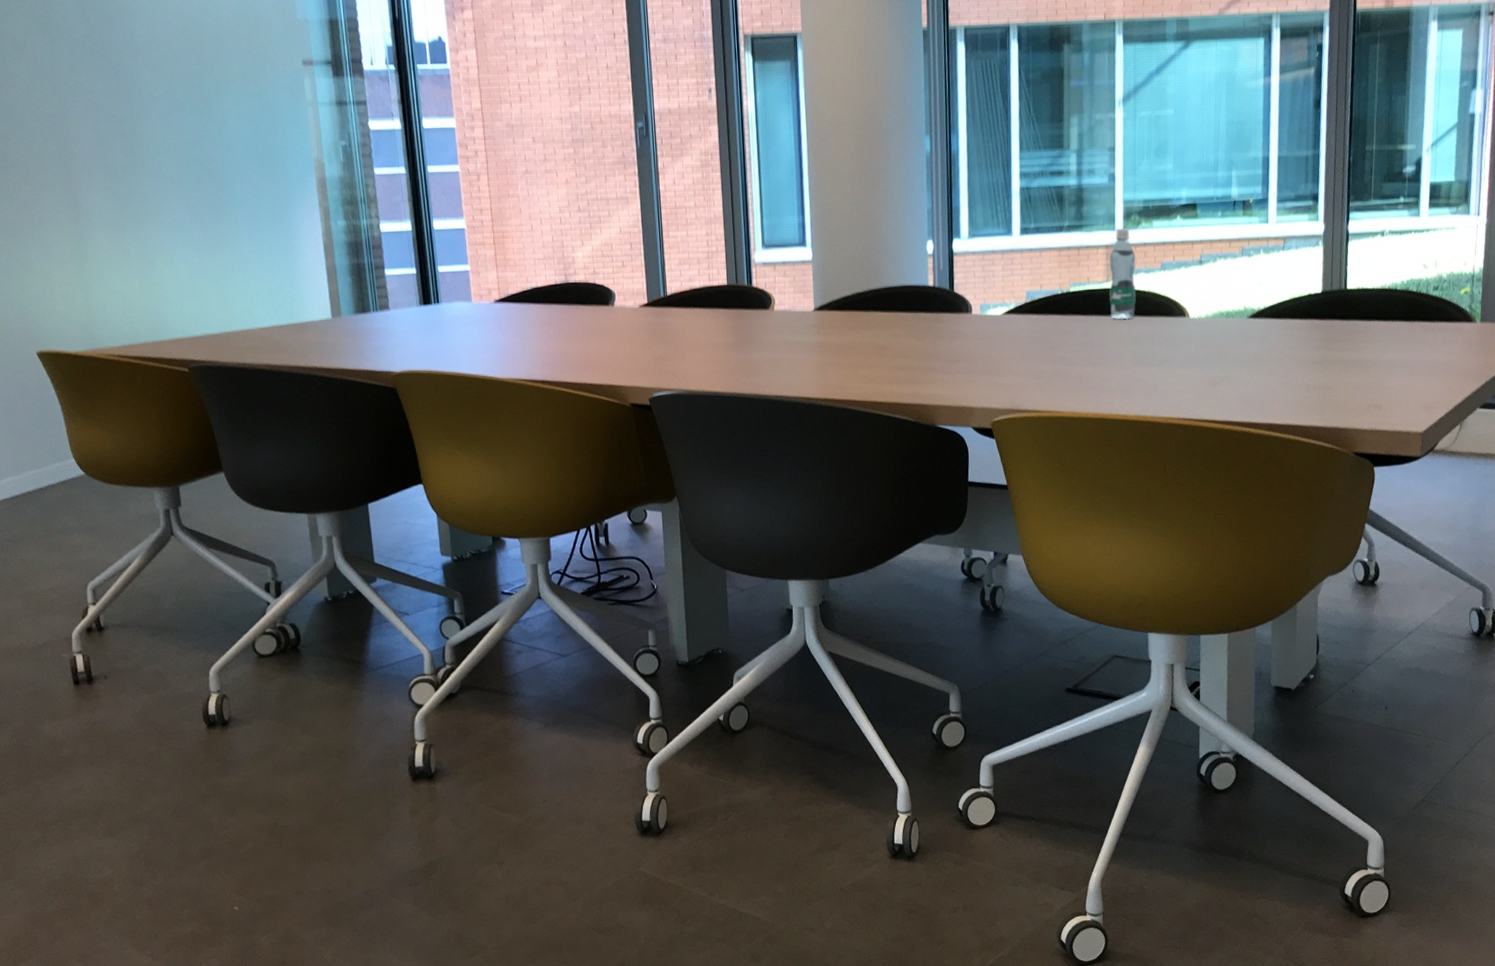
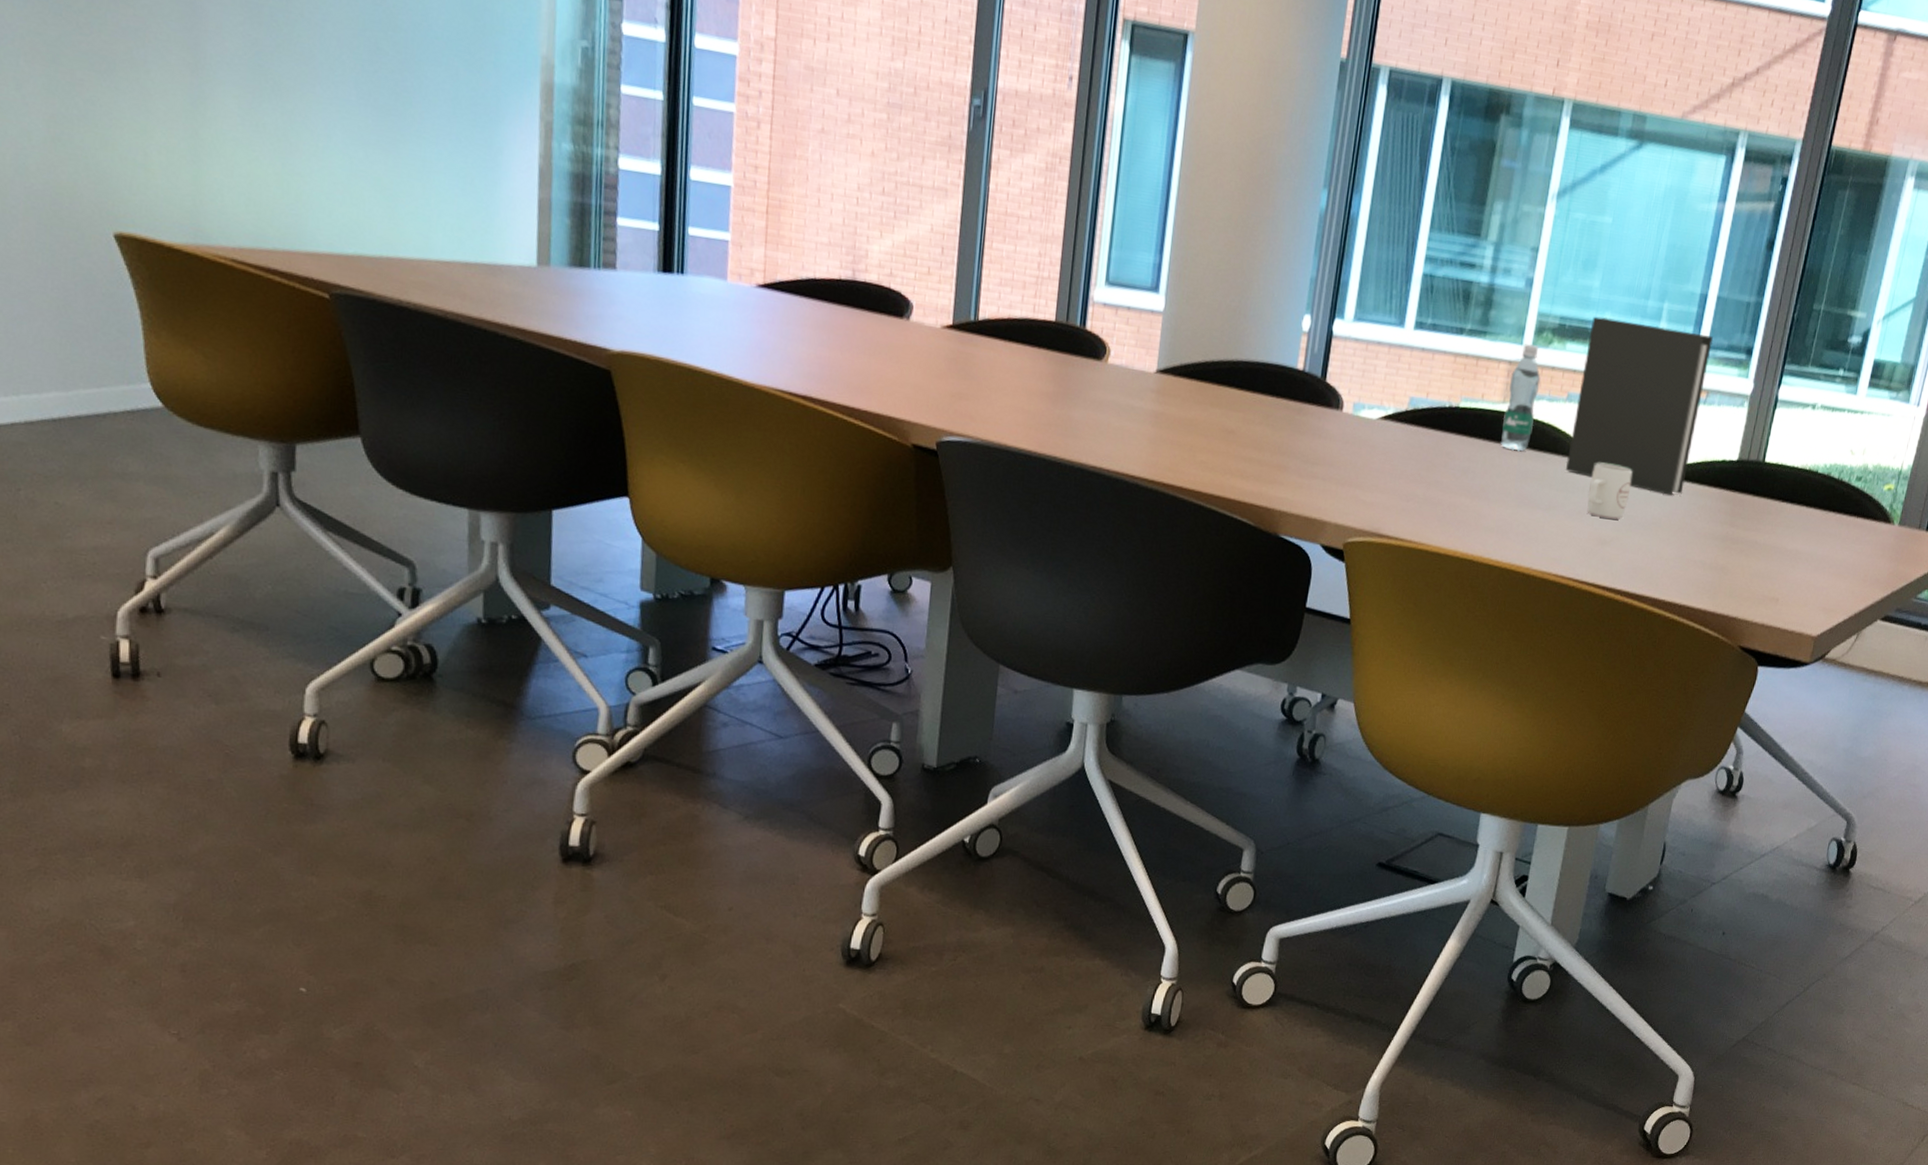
binder: none [1170,191,1282,333] -> present [1566,316,1714,496]
mug: none [1194,316,1231,363] -> present [1587,463,1633,520]

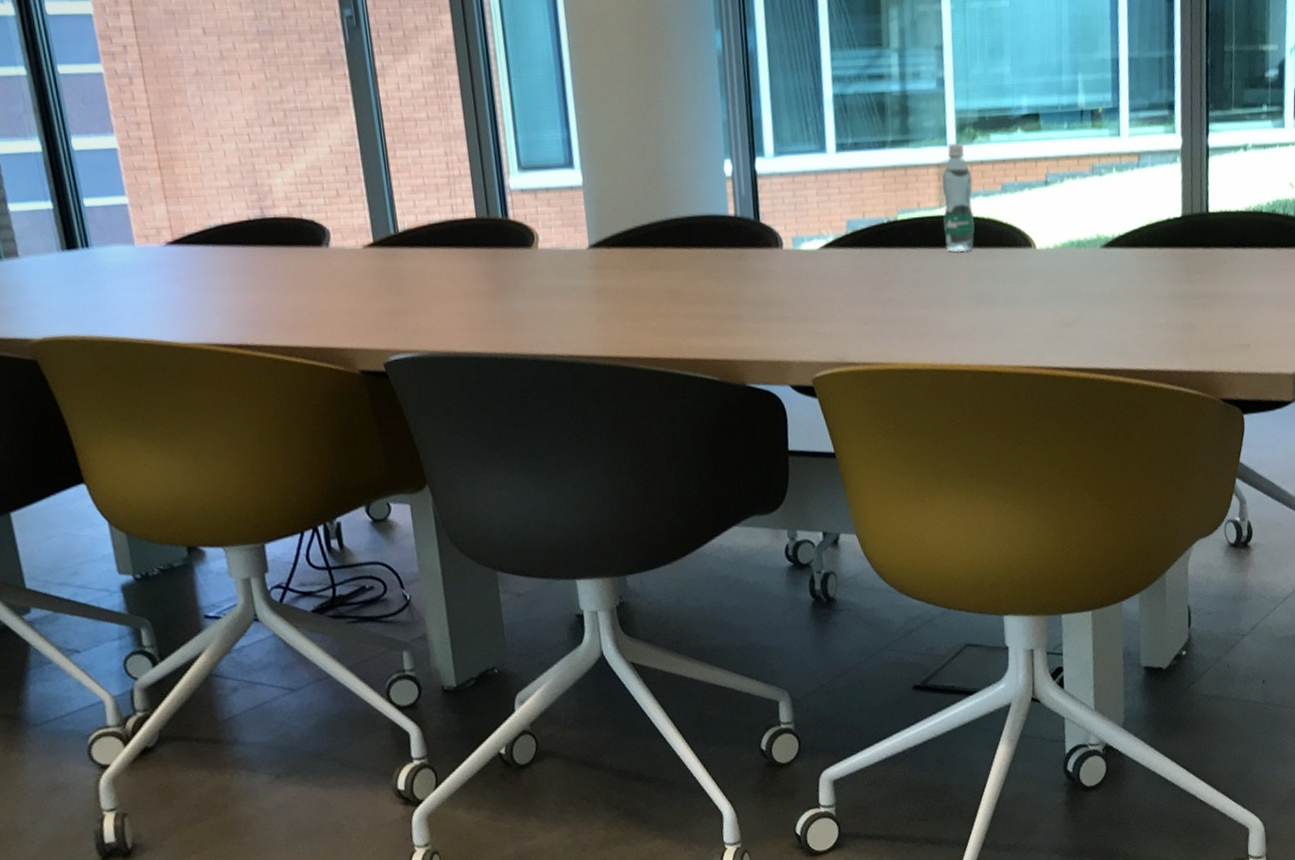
binder: present [1566,316,1714,496] -> none [1009,98,1135,265]
mug: present [1587,463,1633,520] -> none [1042,246,1083,301]

